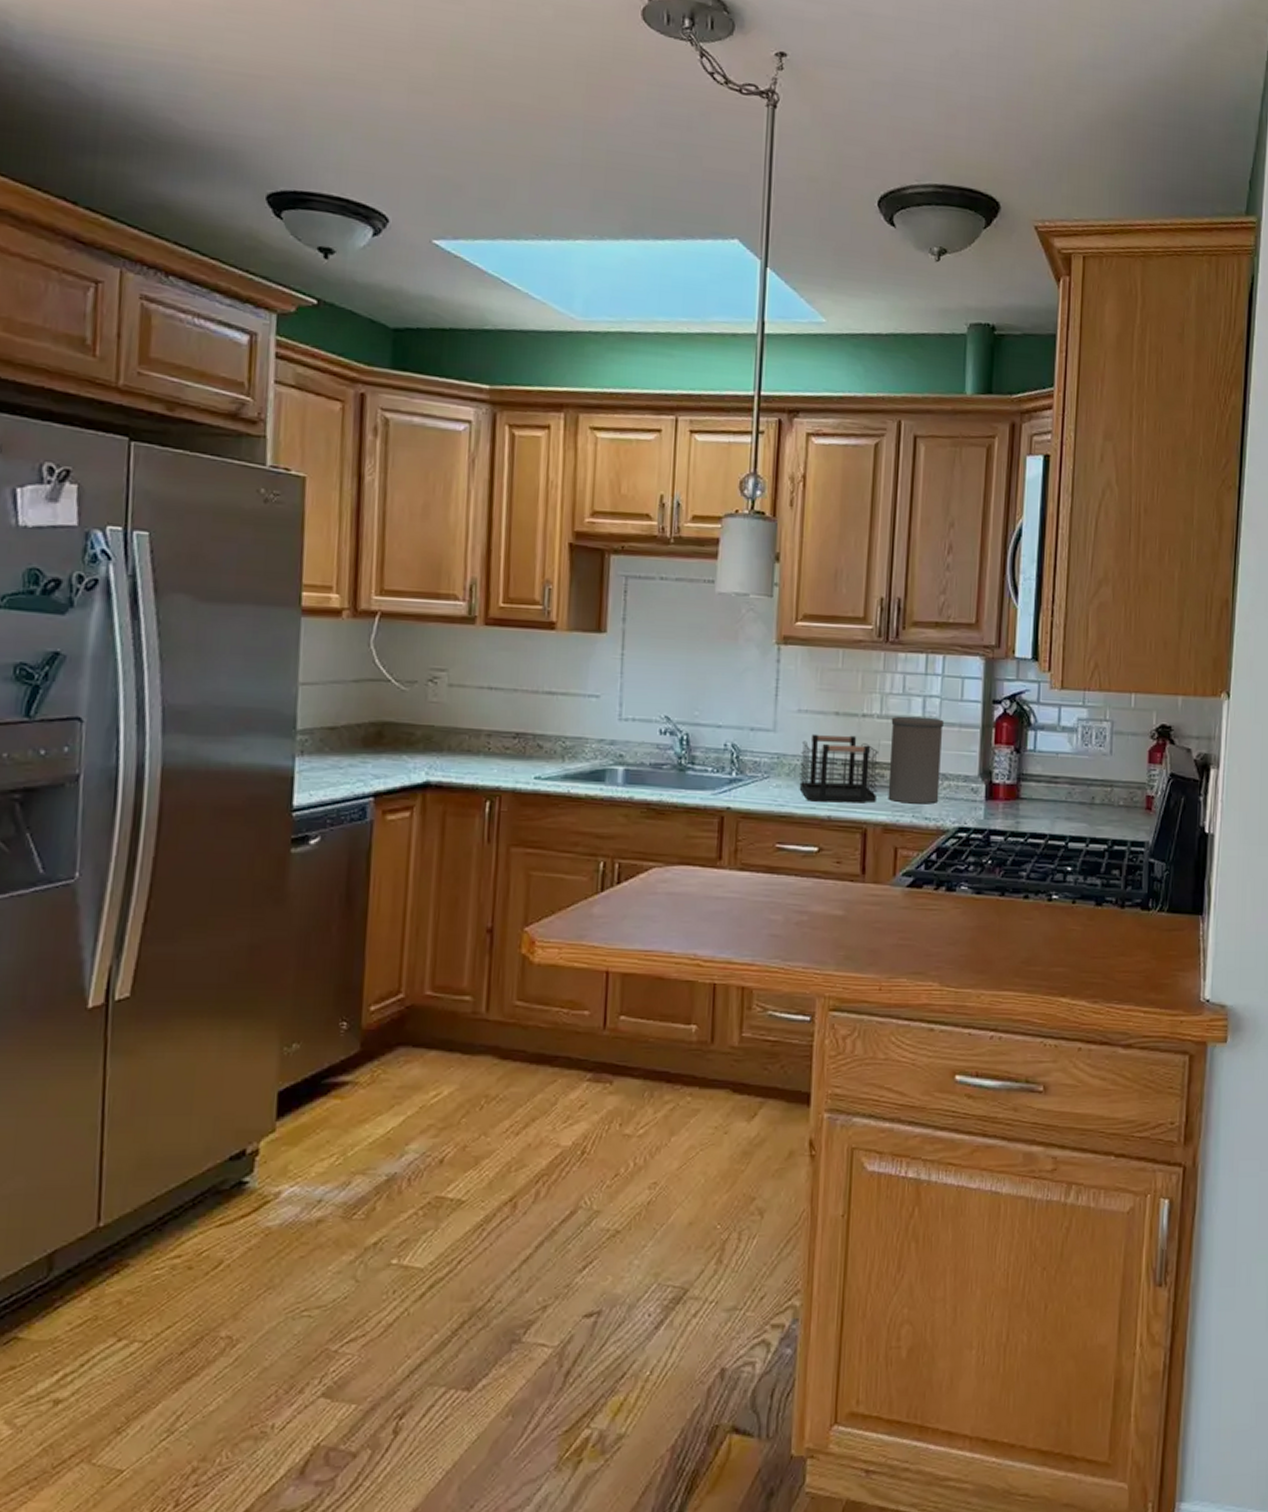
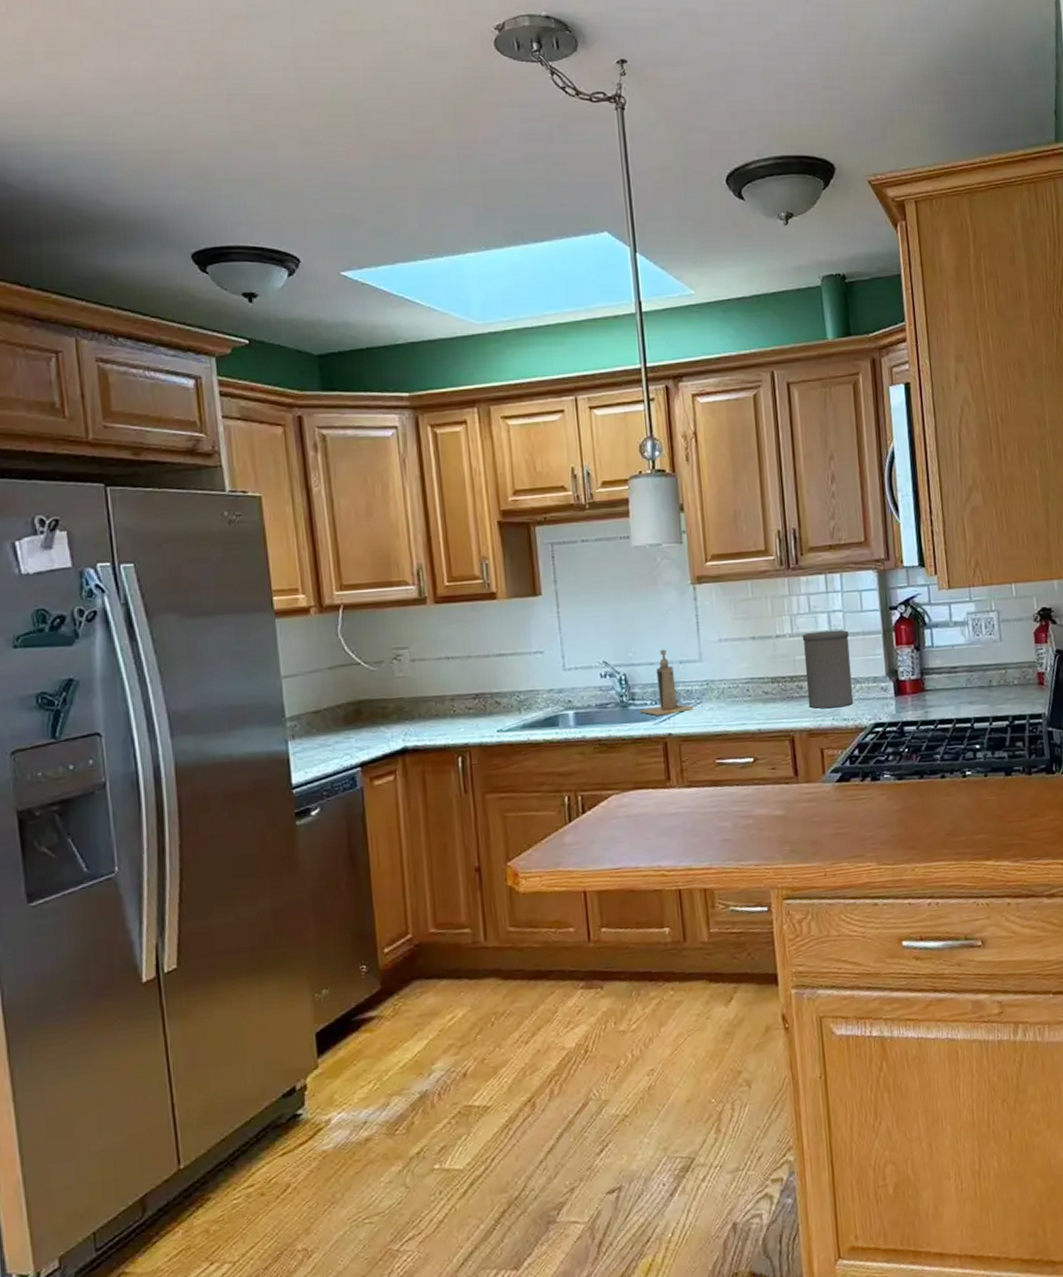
soap dispenser: none [698,712,759,786] -> present [639,649,694,716]
dish rack: present [799,733,879,804] -> none [726,655,800,719]

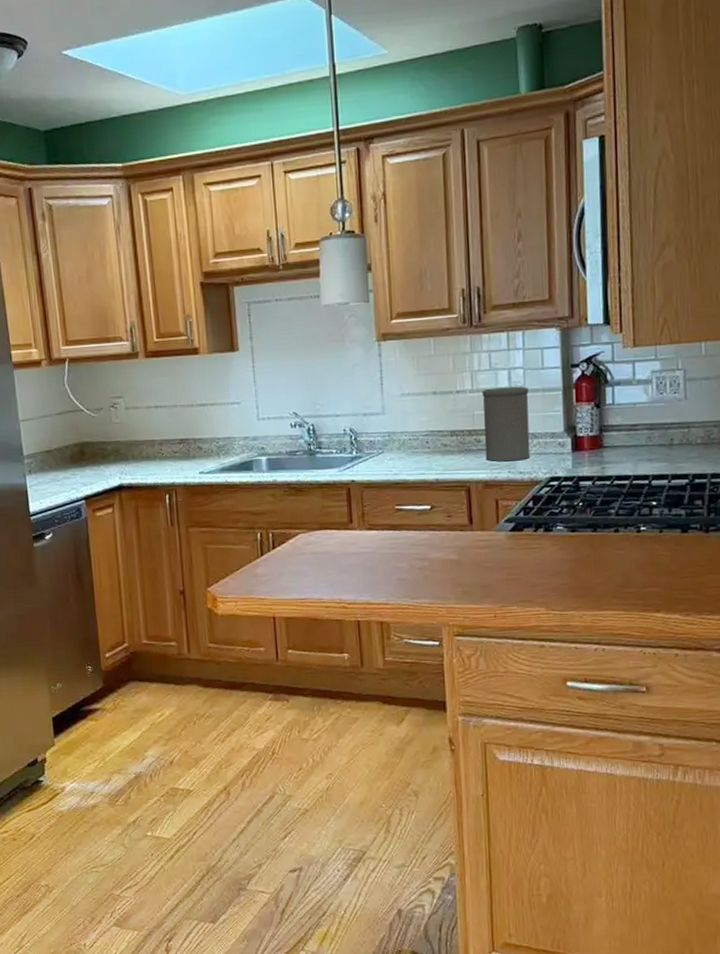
soap dispenser: present [639,649,694,716] -> none [325,402,376,464]

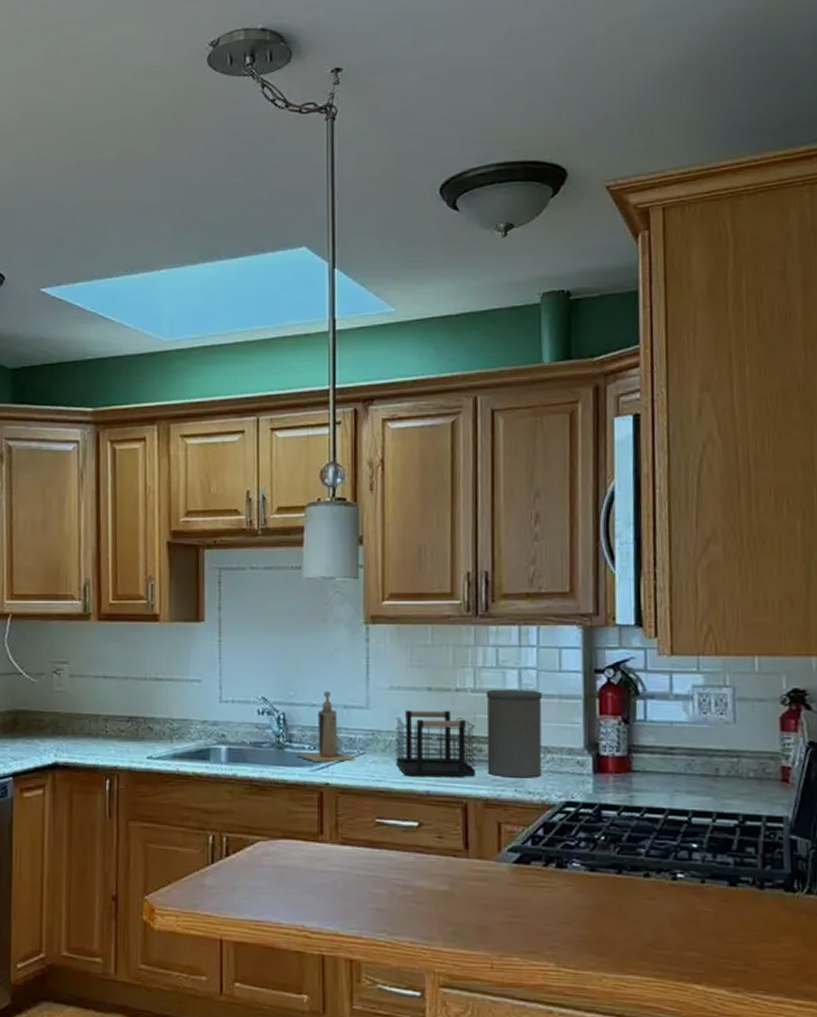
soap dispenser: none [325,402,376,464] -> present [296,691,356,763]
dish rack: none [407,410,477,469] -> present [395,709,477,778]

